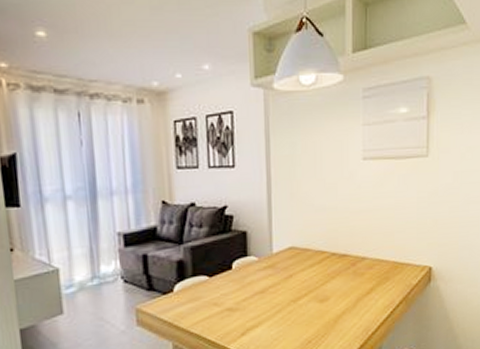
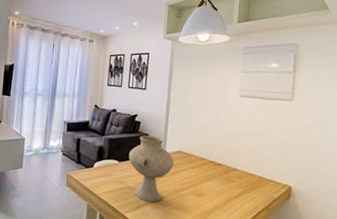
vase: none [221,232,286,323] -> present [128,135,175,202]

